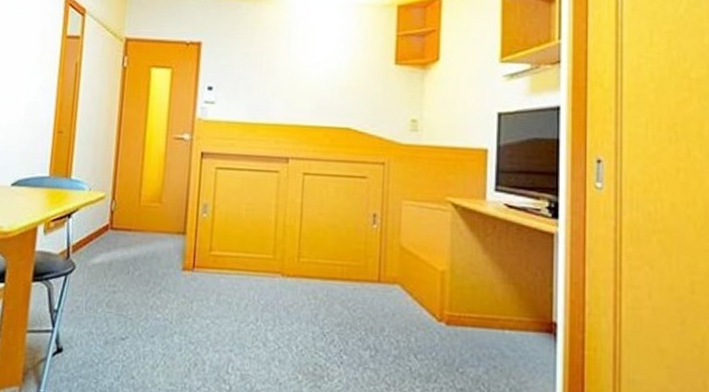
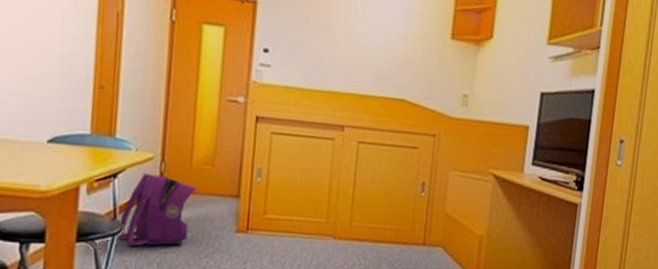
backpack: none [70,213,145,285] -> present [117,173,197,246]

